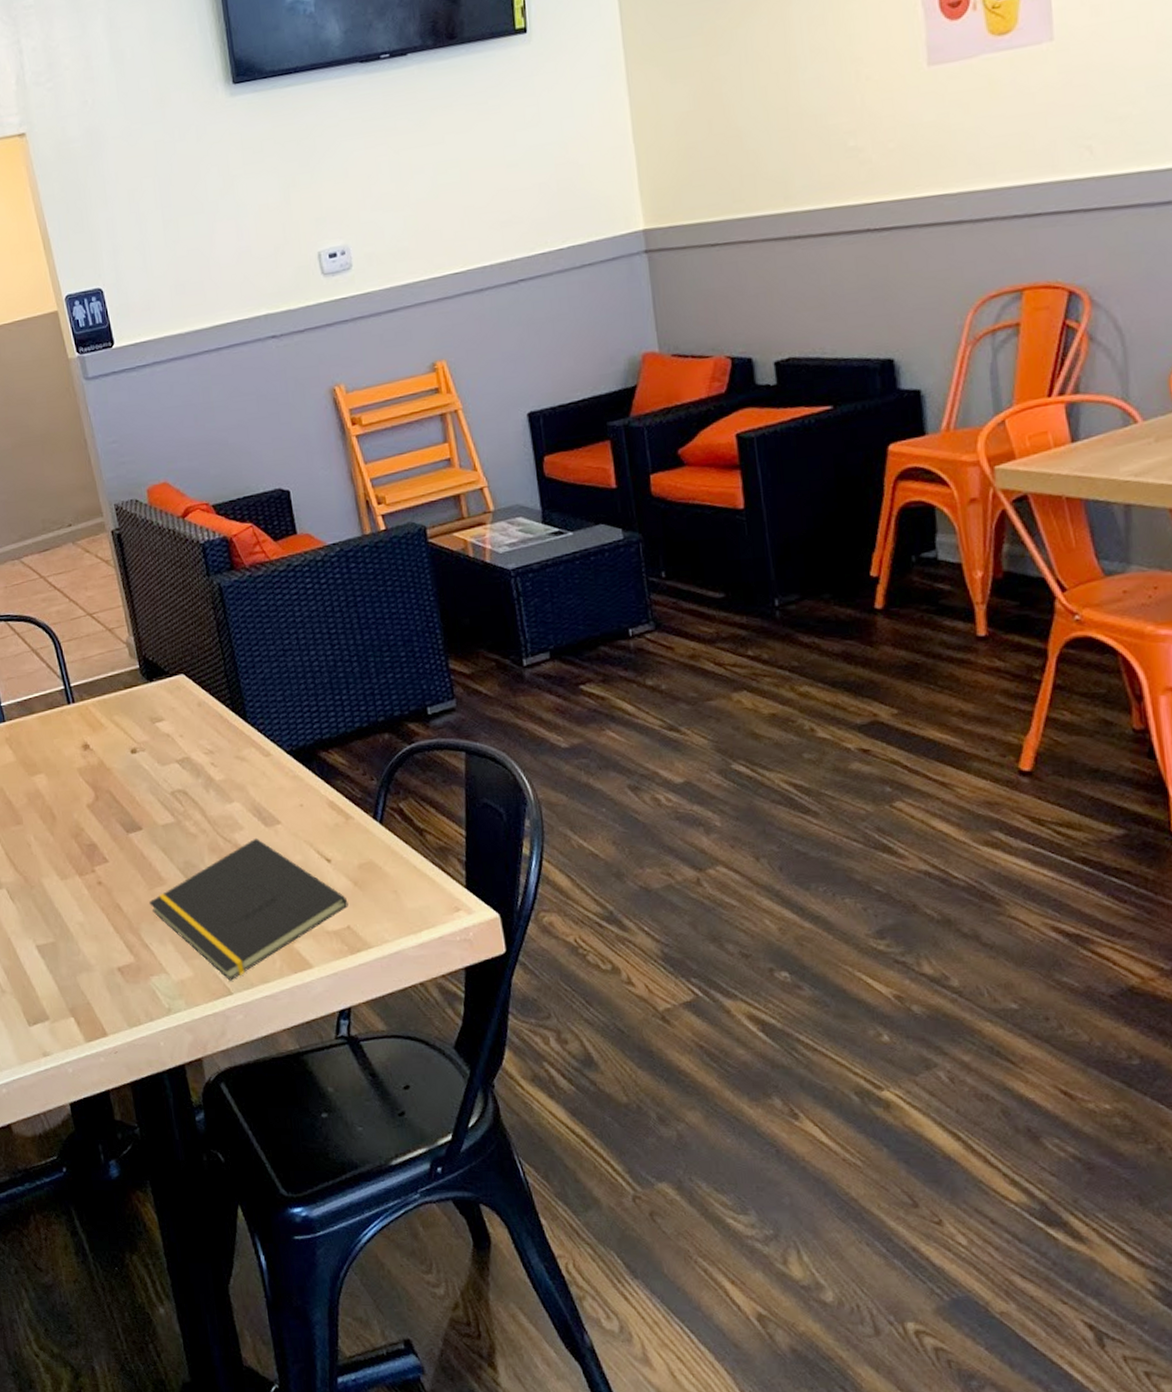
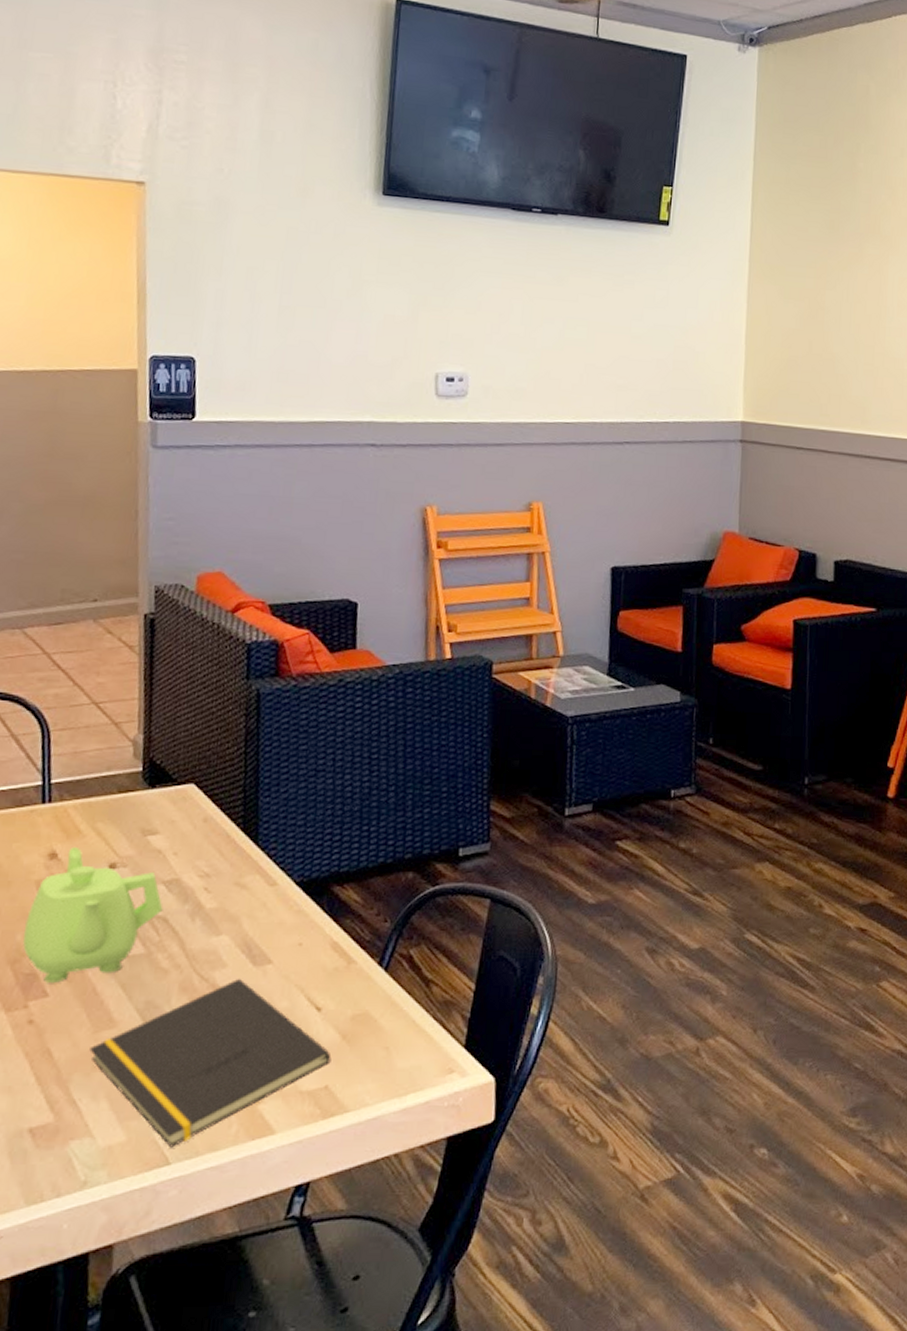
teapot: none [77,738,182,851] -> present [22,847,163,983]

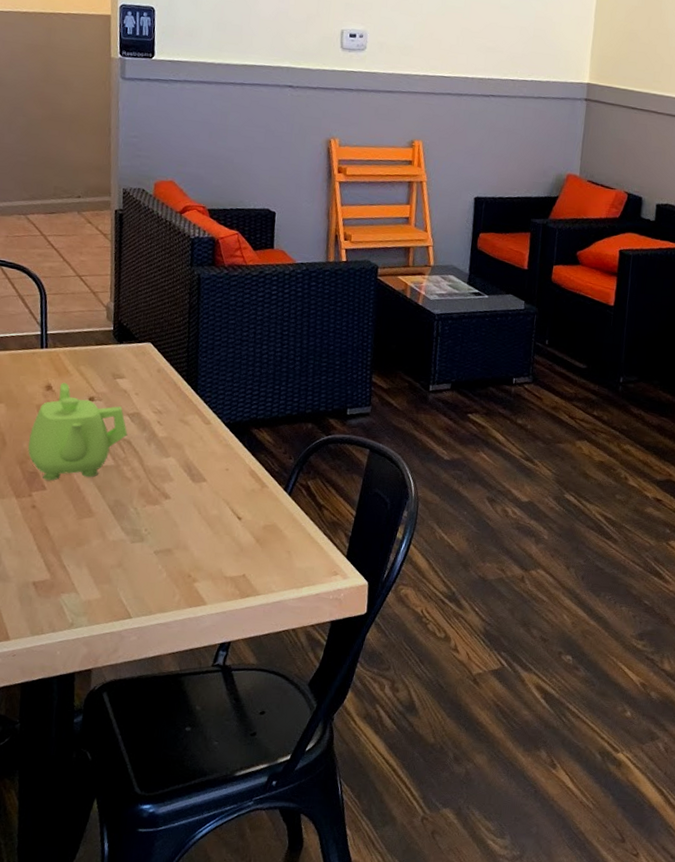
notepad: present [89,978,332,1148] -> none [75,490,248,607]

